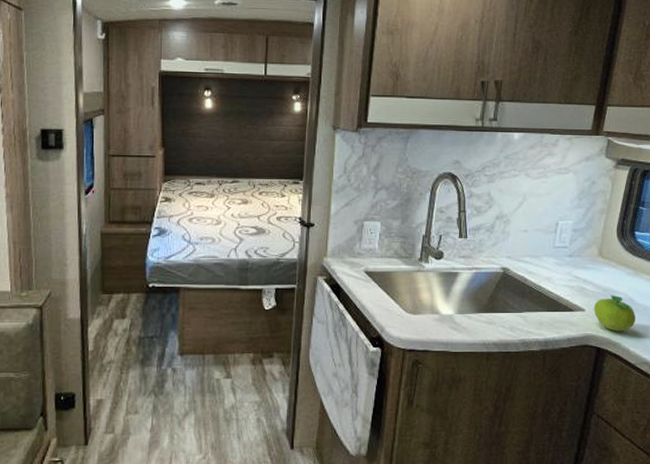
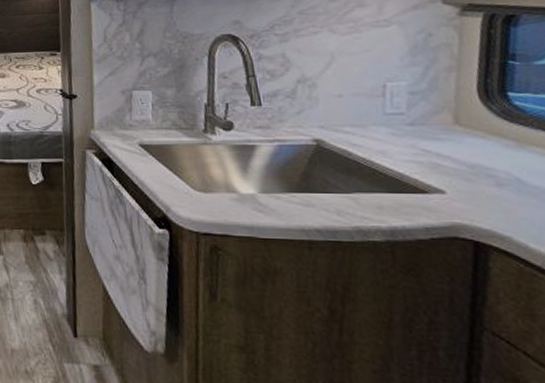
fruit: present [594,295,635,332] -> none [459,174,532,222]

